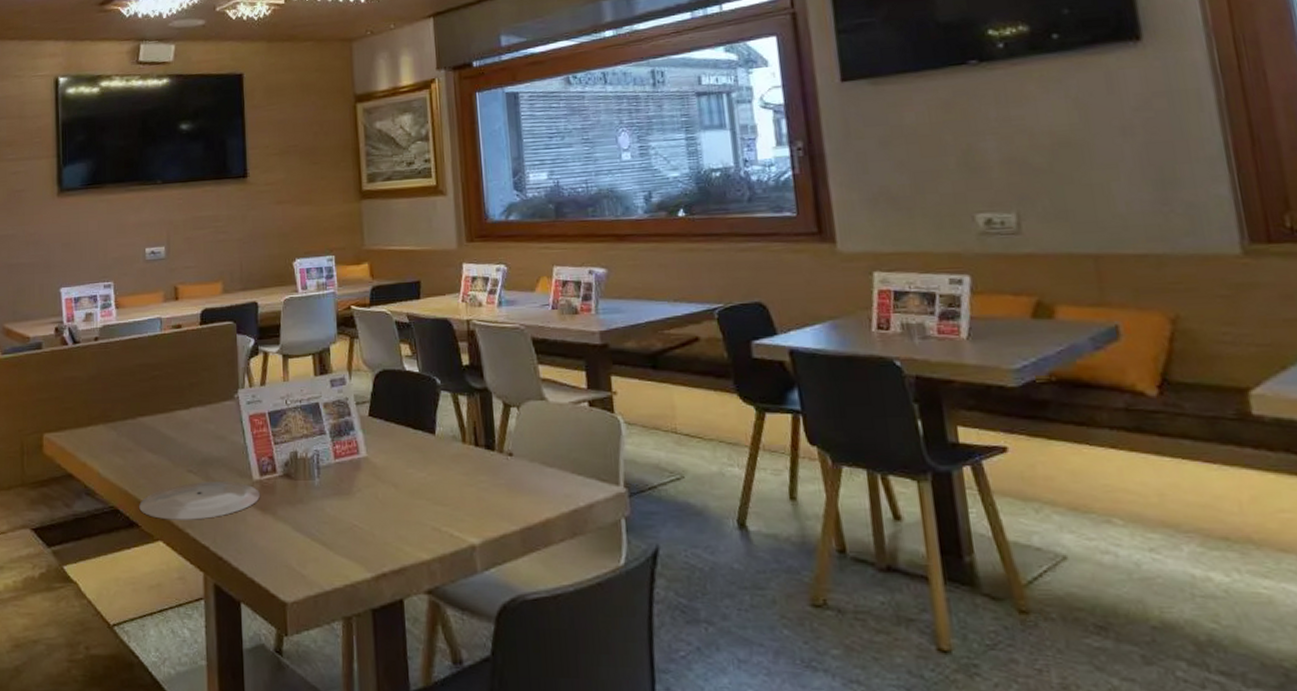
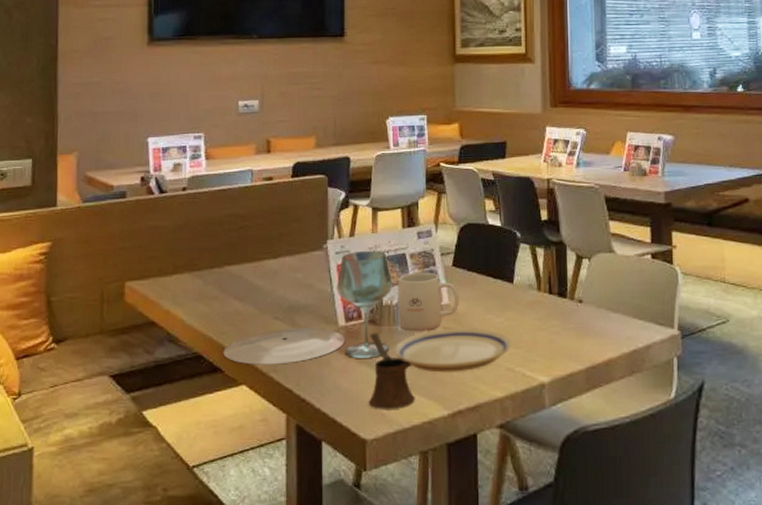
wine glass: none [249,399,307,514] -> present [337,250,393,358]
coffee pot: none [286,488,336,570] -> present [369,333,415,409]
plate: none [311,483,436,531] -> present [394,327,511,373]
mug: none [312,423,378,486] -> present [398,272,459,331]

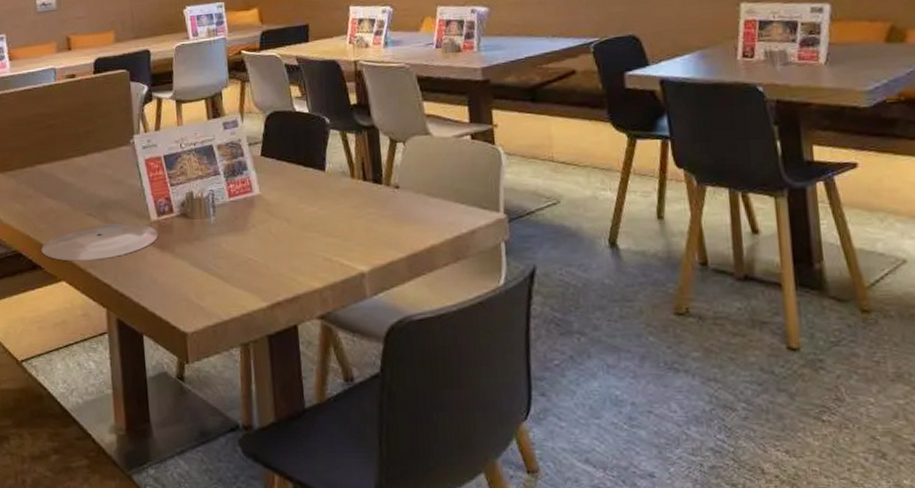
wine glass: present [337,250,393,358] -> none [146,143,203,252]
coffee pot: present [369,333,415,409] -> none [183,226,232,302]
plate: present [394,327,511,373] -> none [208,218,327,264]
mug: present [398,272,459,331] -> none [207,163,271,223]

